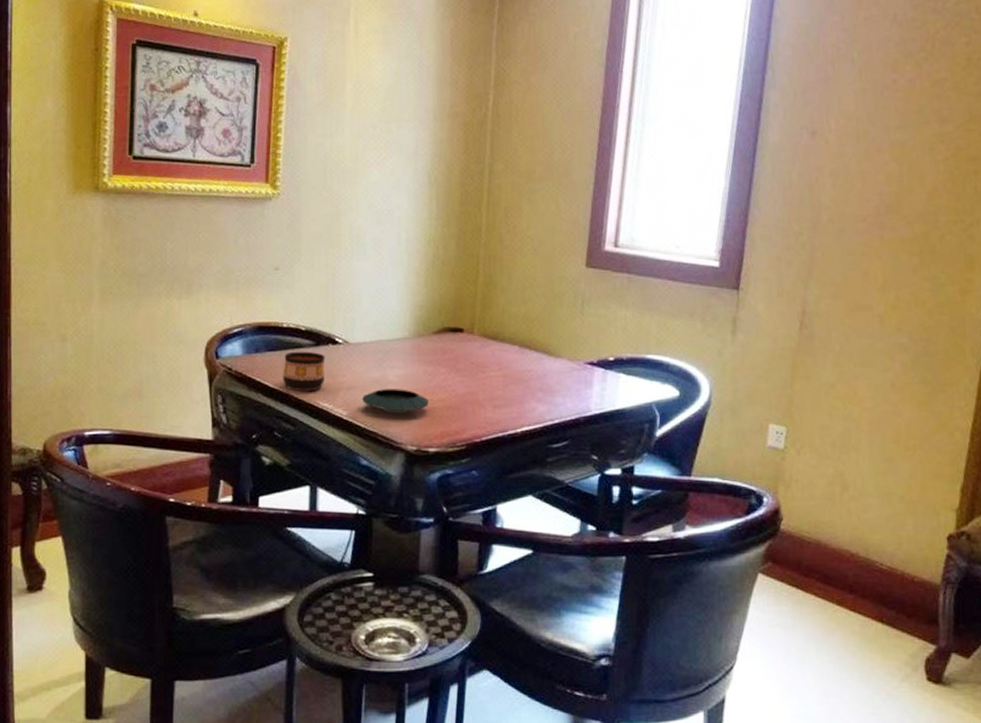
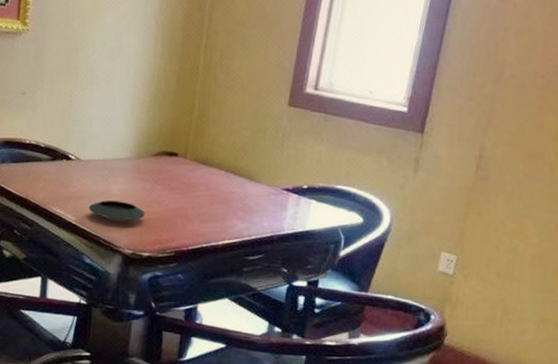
cup: present [283,351,325,392] -> none [23,164,60,199]

